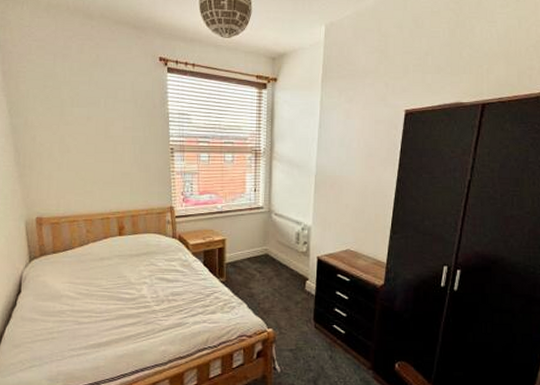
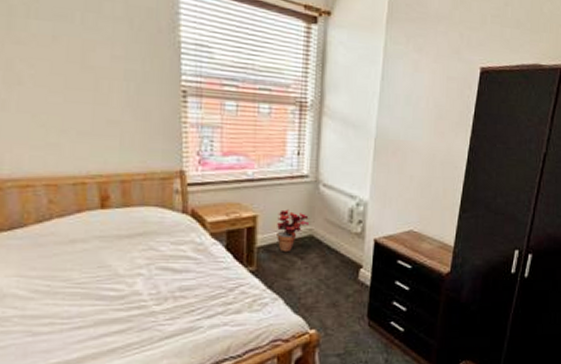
potted plant: none [240,234,265,267] -> present [277,209,310,253]

